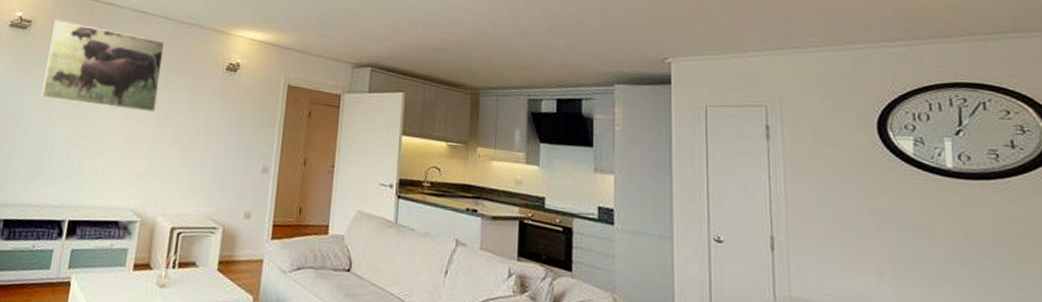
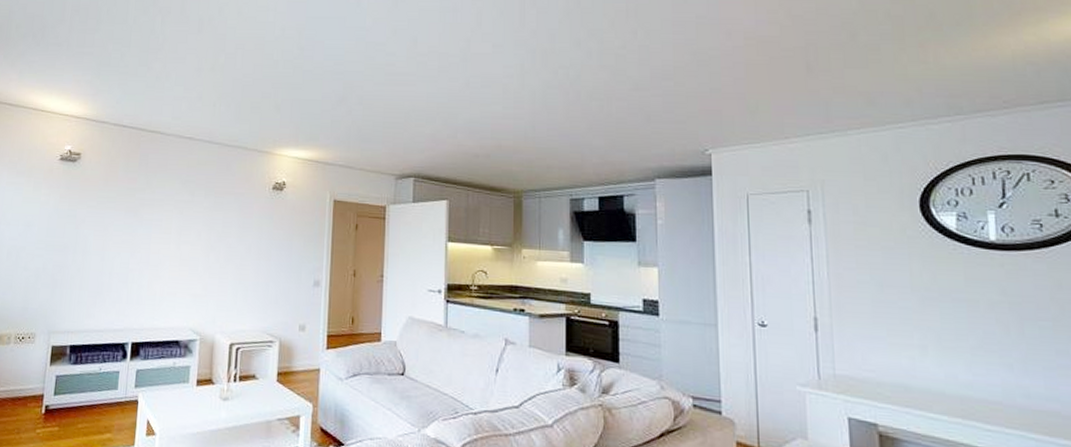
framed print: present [41,19,165,112] -> none [96,150,212,234]

